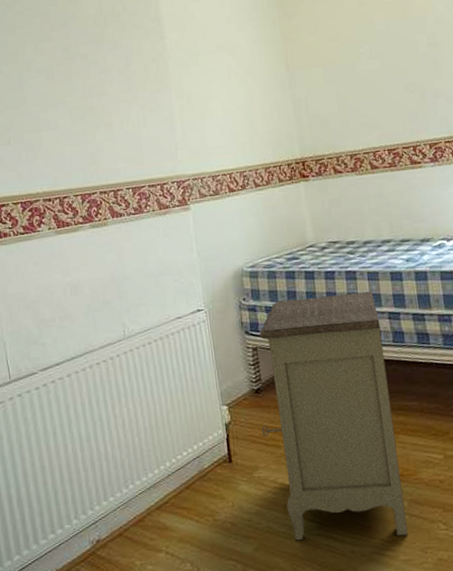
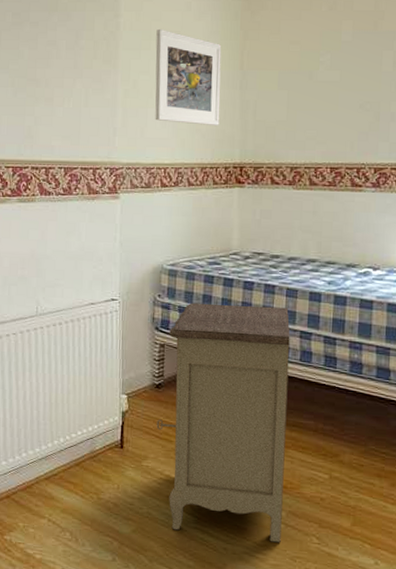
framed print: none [202,44,276,130] -> present [155,28,222,125]

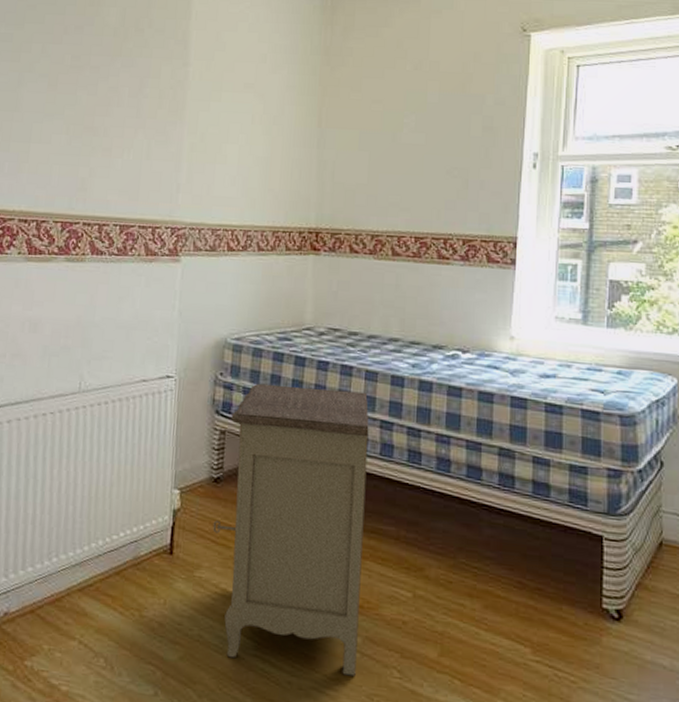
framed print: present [155,28,222,125] -> none [223,80,299,186]

